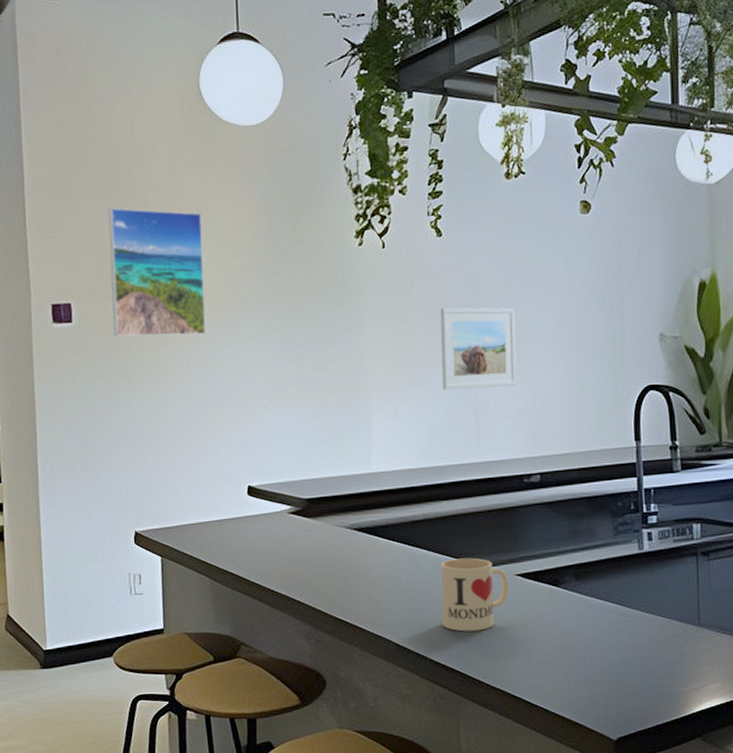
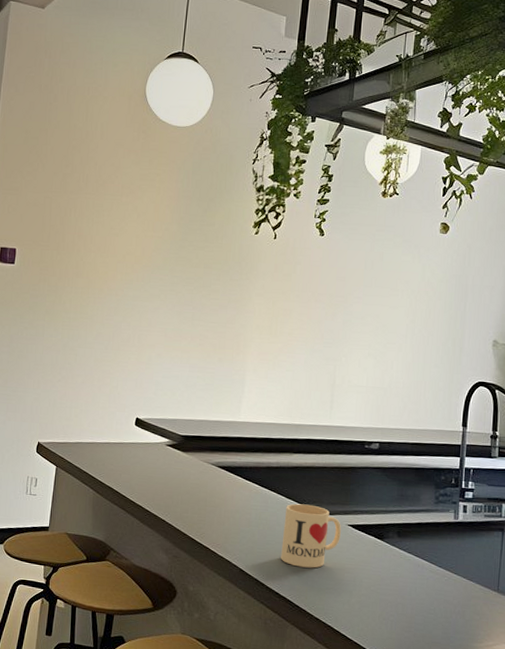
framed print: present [108,208,206,337] -> none [46,177,132,289]
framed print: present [440,307,517,390] -> none [308,294,376,366]

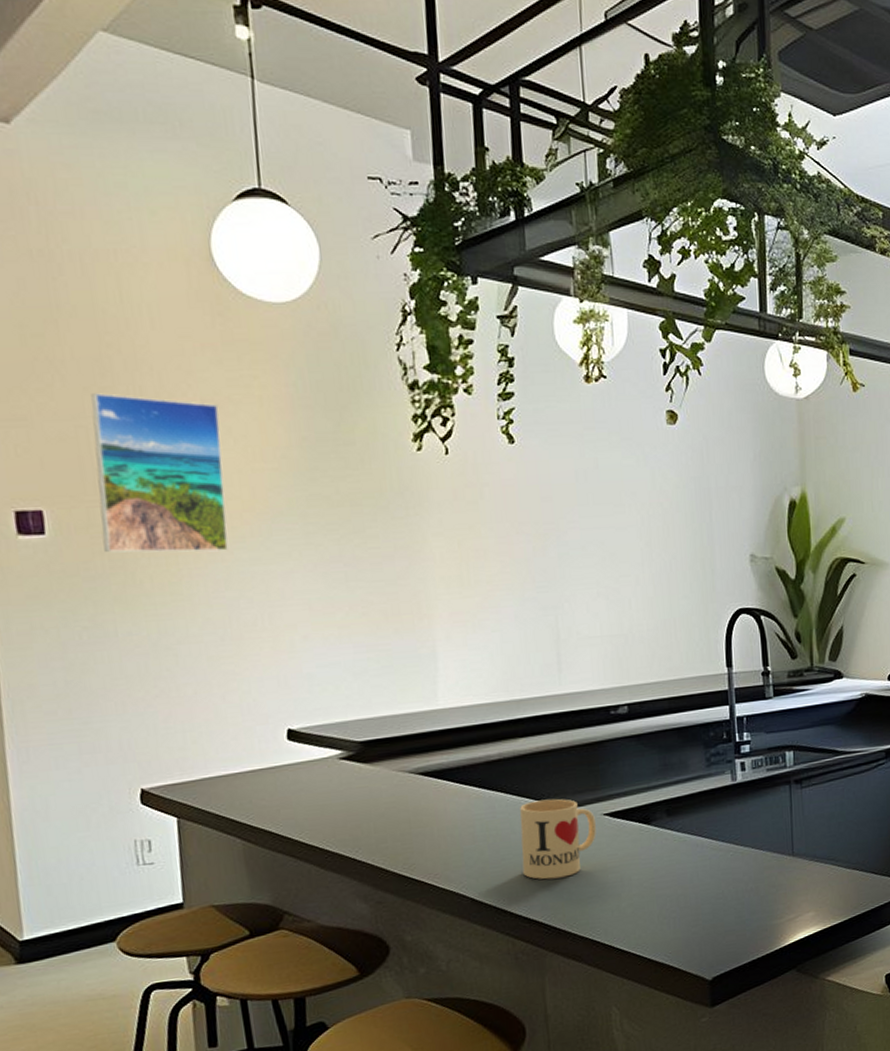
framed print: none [46,177,132,289] -> present [91,393,229,553]

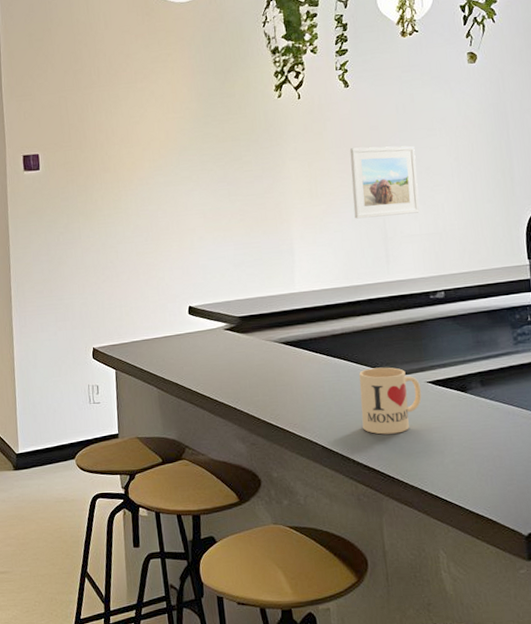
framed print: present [91,393,229,553] -> none [69,74,151,181]
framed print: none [513,523,601,616] -> present [349,145,420,219]

